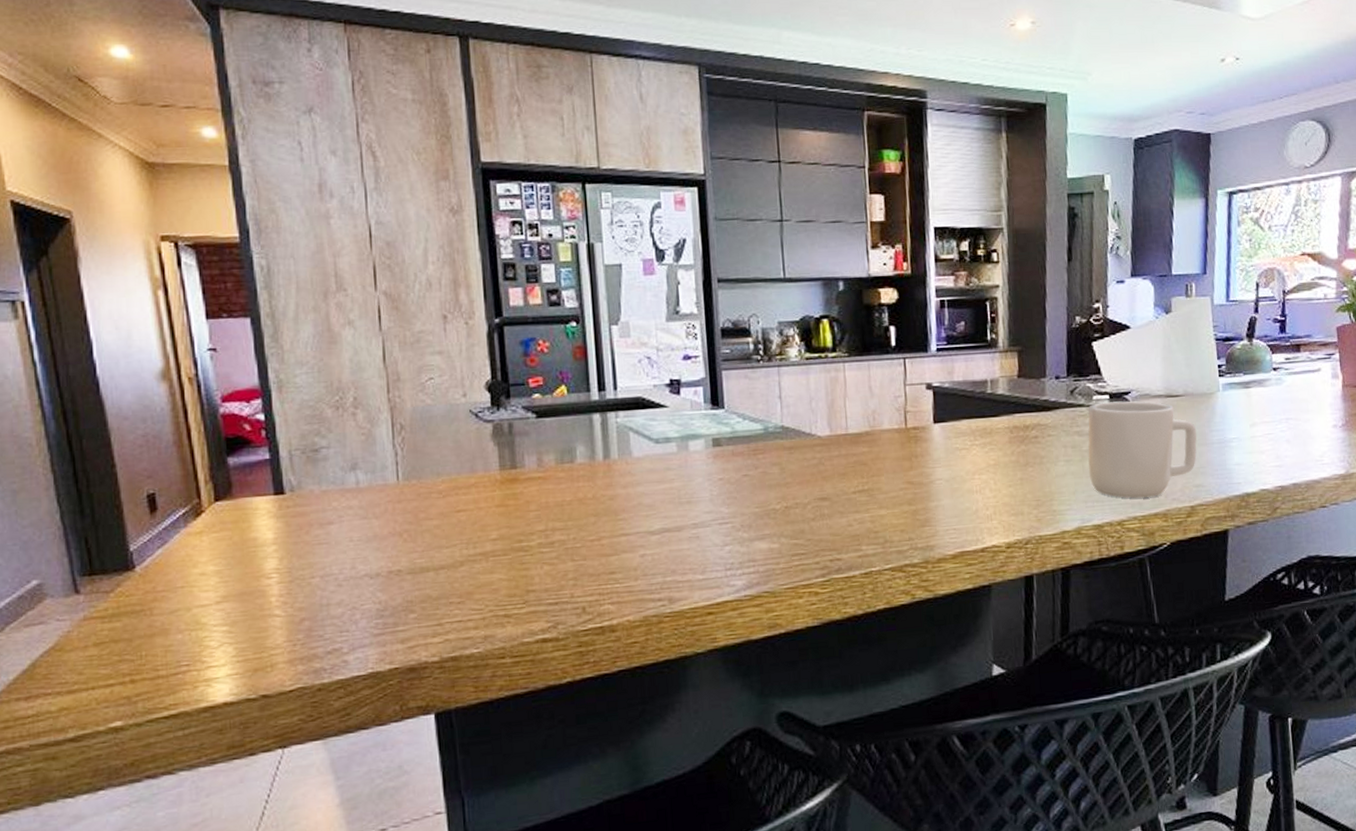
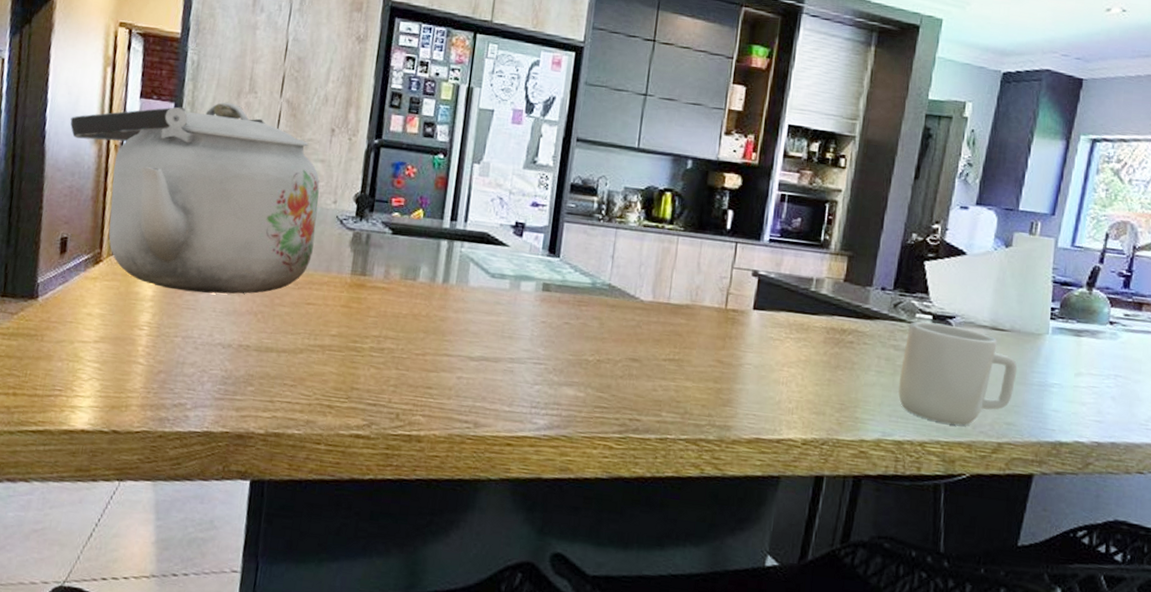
kettle: none [126,306,451,527] -> present [70,102,320,294]

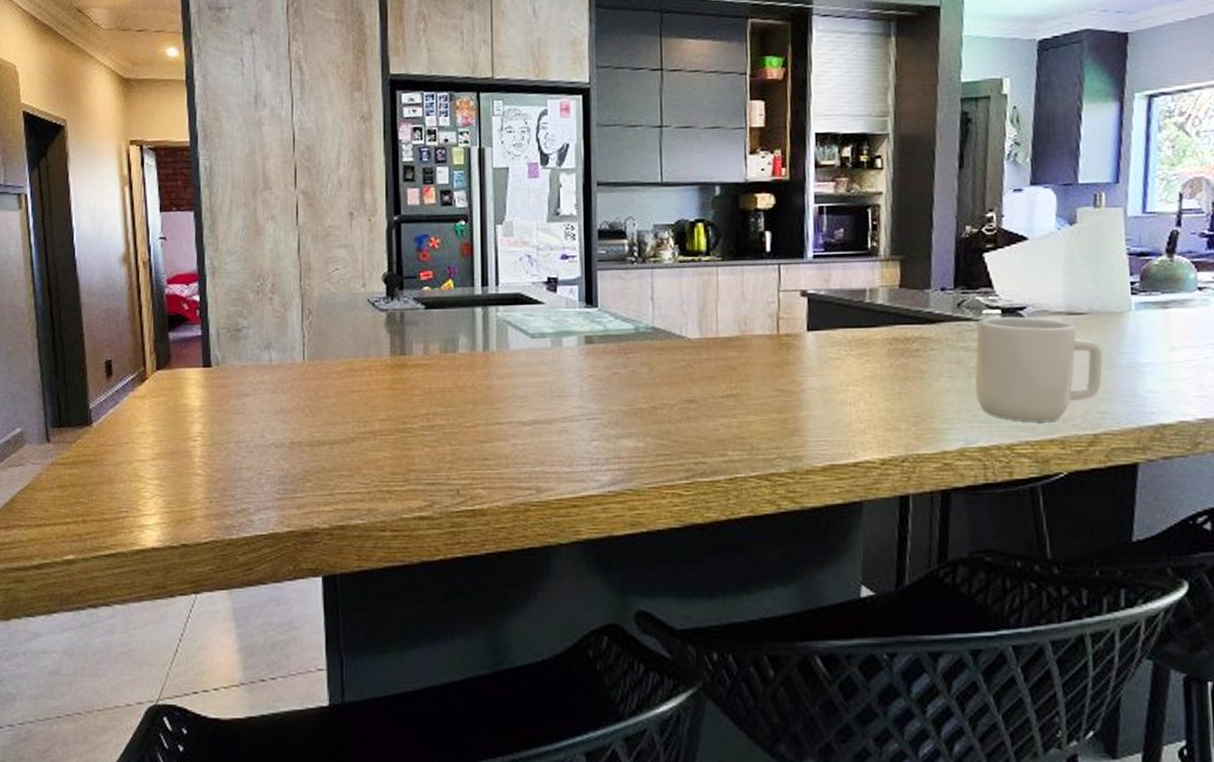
kettle: present [70,102,320,294] -> none [97,202,349,397]

